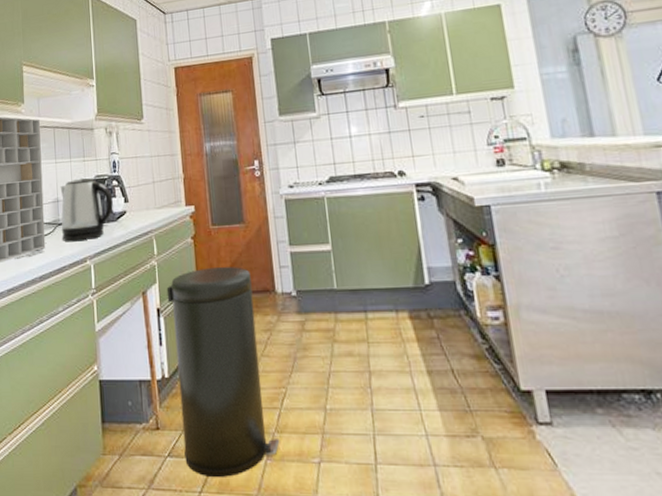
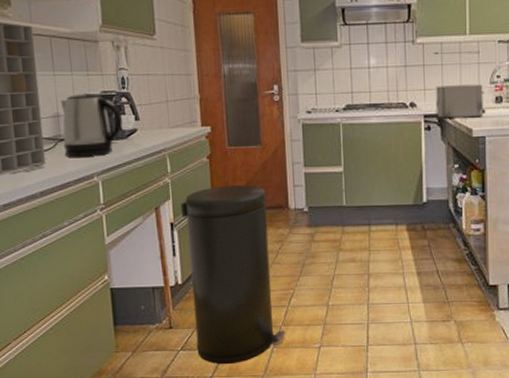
toaster: none [424,147,488,189] -> present [435,84,486,120]

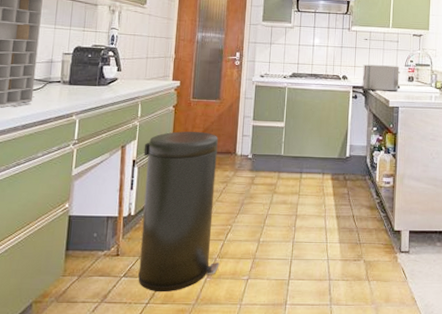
kettle: present [60,93,123,158] -> none [50,45,107,99]

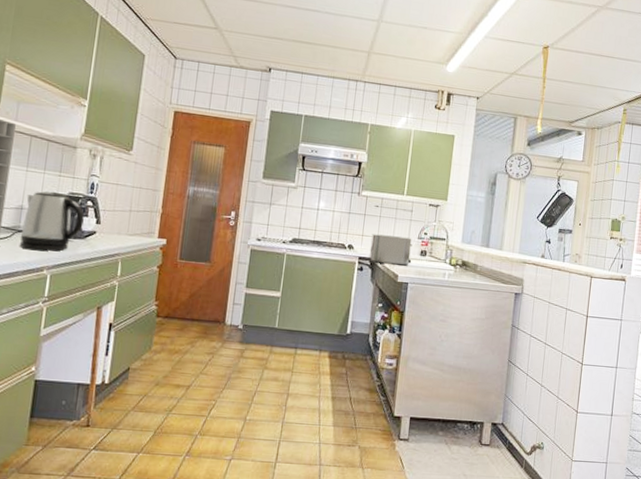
kettle: none [50,45,107,99] -> present [19,191,85,252]
pedal bin: present [138,131,220,291] -> none [109,295,206,468]

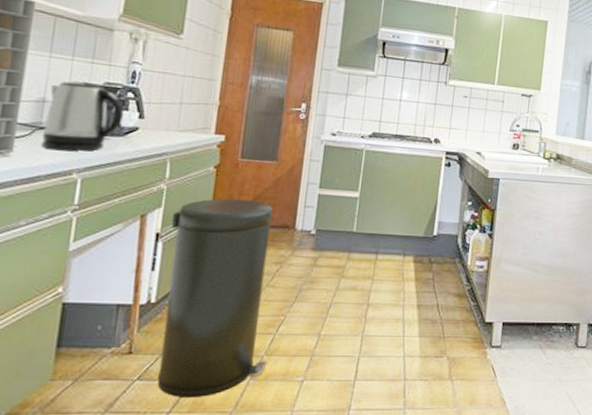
pedal bin: none [109,295,206,468] -> present [157,198,273,397]
toaster: present [369,234,413,266] -> none [457,126,504,161]

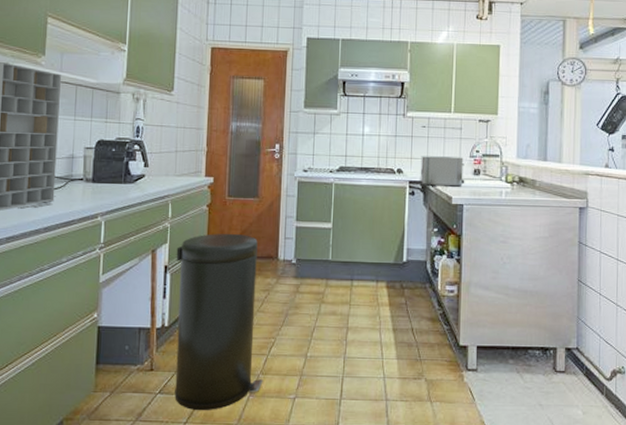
kettle: present [40,80,125,152] -> none [73,138,133,198]
toaster: none [457,126,504,161] -> present [420,156,465,187]

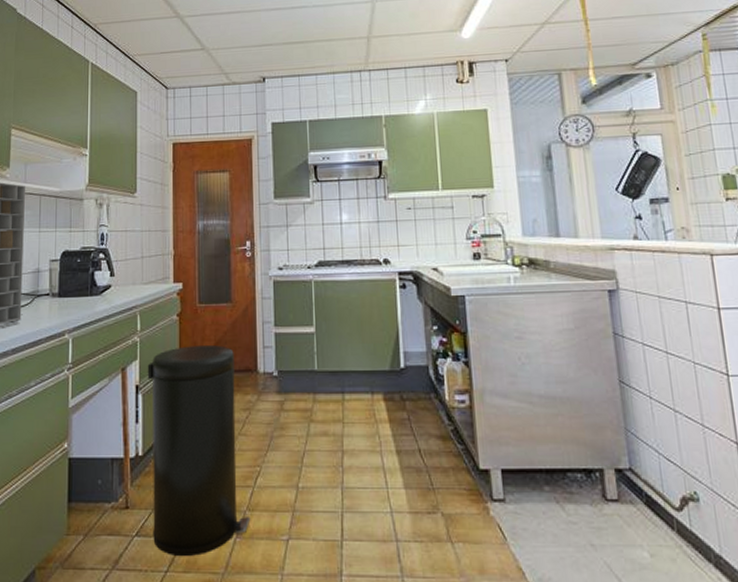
toaster: present [420,156,465,187] -> none [409,240,464,278]

